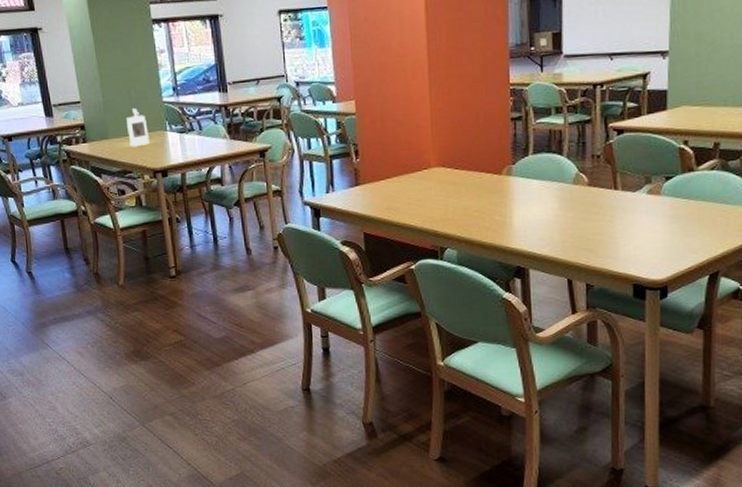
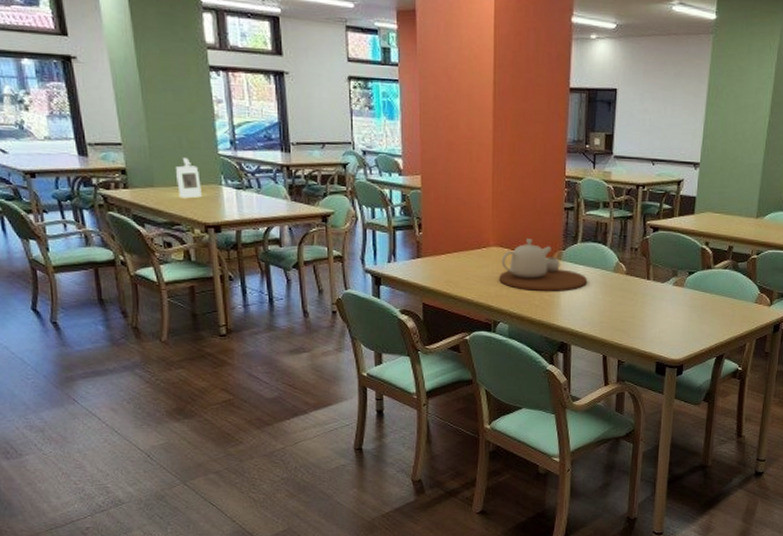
tea set: none [443,155,543,212] -> present [499,239,587,291]

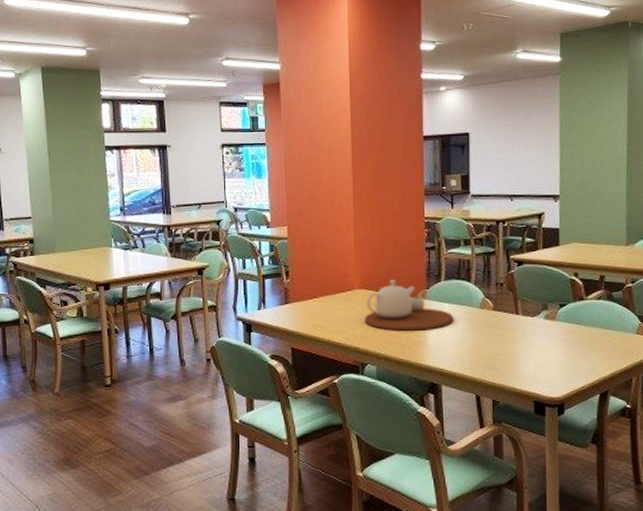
tissue box: present [176,158,202,199] -> none [74,226,95,261]

